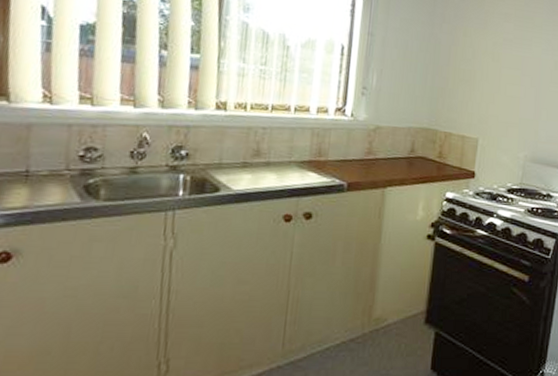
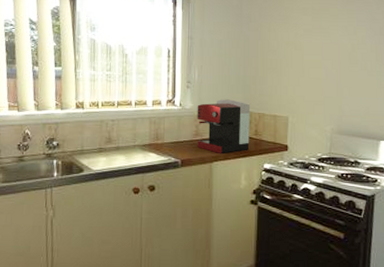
coffee maker: none [369,112,436,178] -> present [197,99,251,153]

